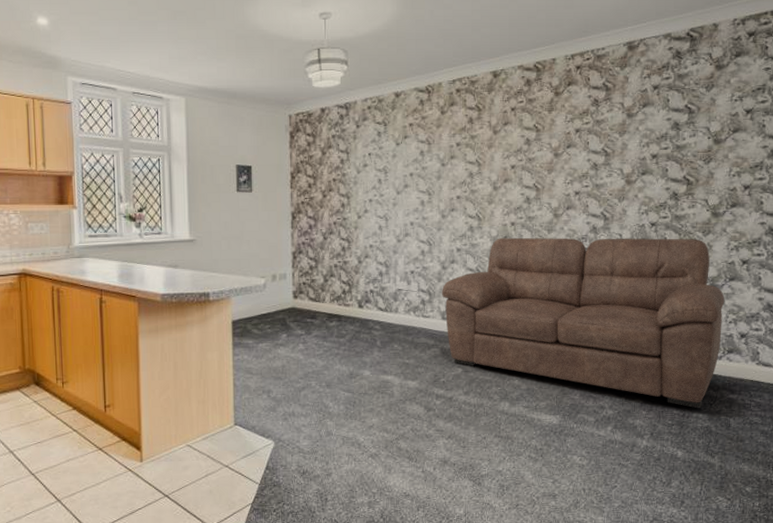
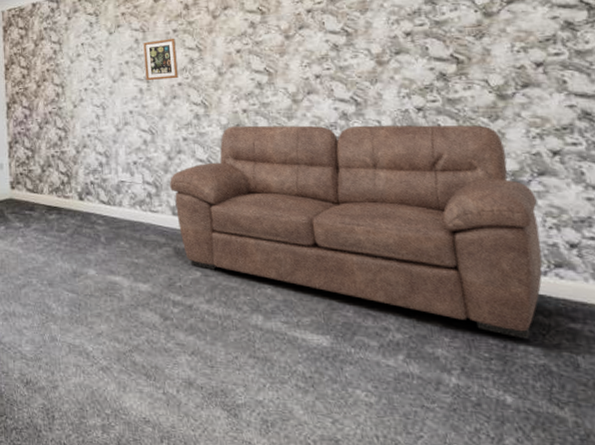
picture frame: none [428,151,458,194] -> present [143,38,178,81]

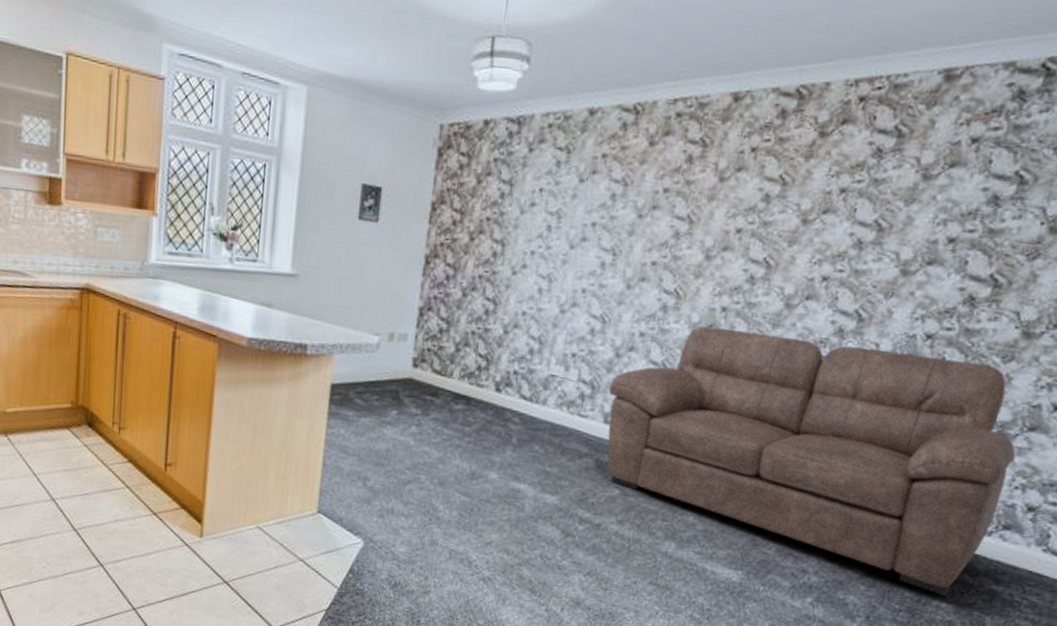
picture frame: present [143,38,178,81] -> none [613,199,663,256]

